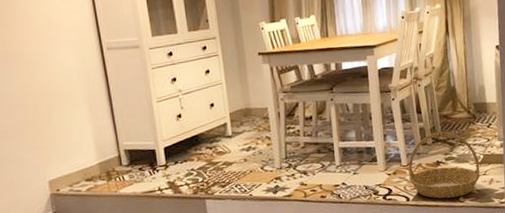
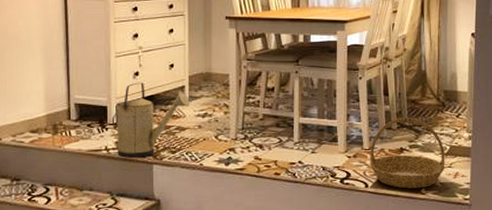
watering can: none [161,123,234,196] -> present [111,82,190,159]

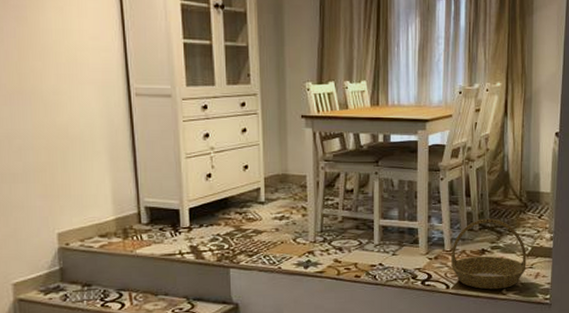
watering can: present [111,82,190,159] -> none [184,184,266,263]

